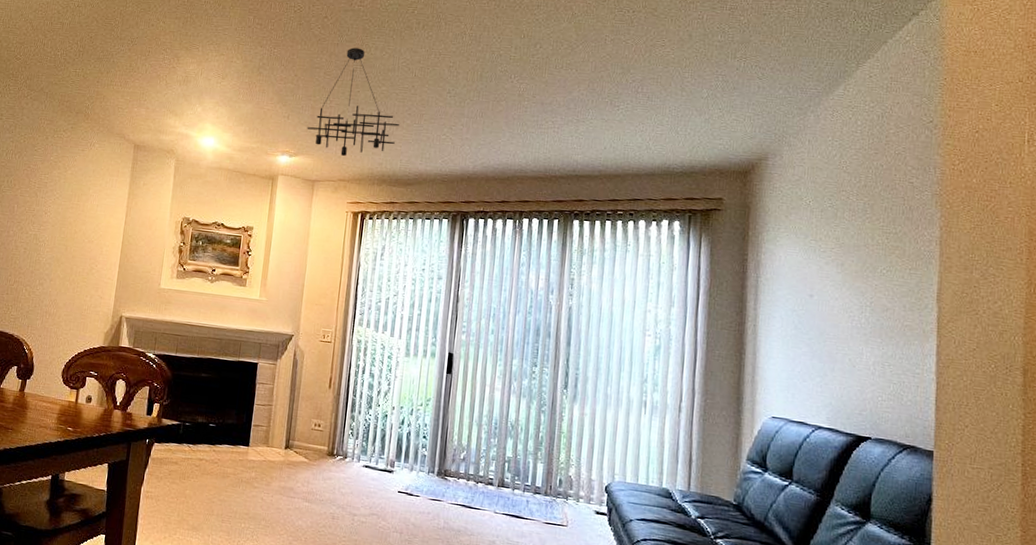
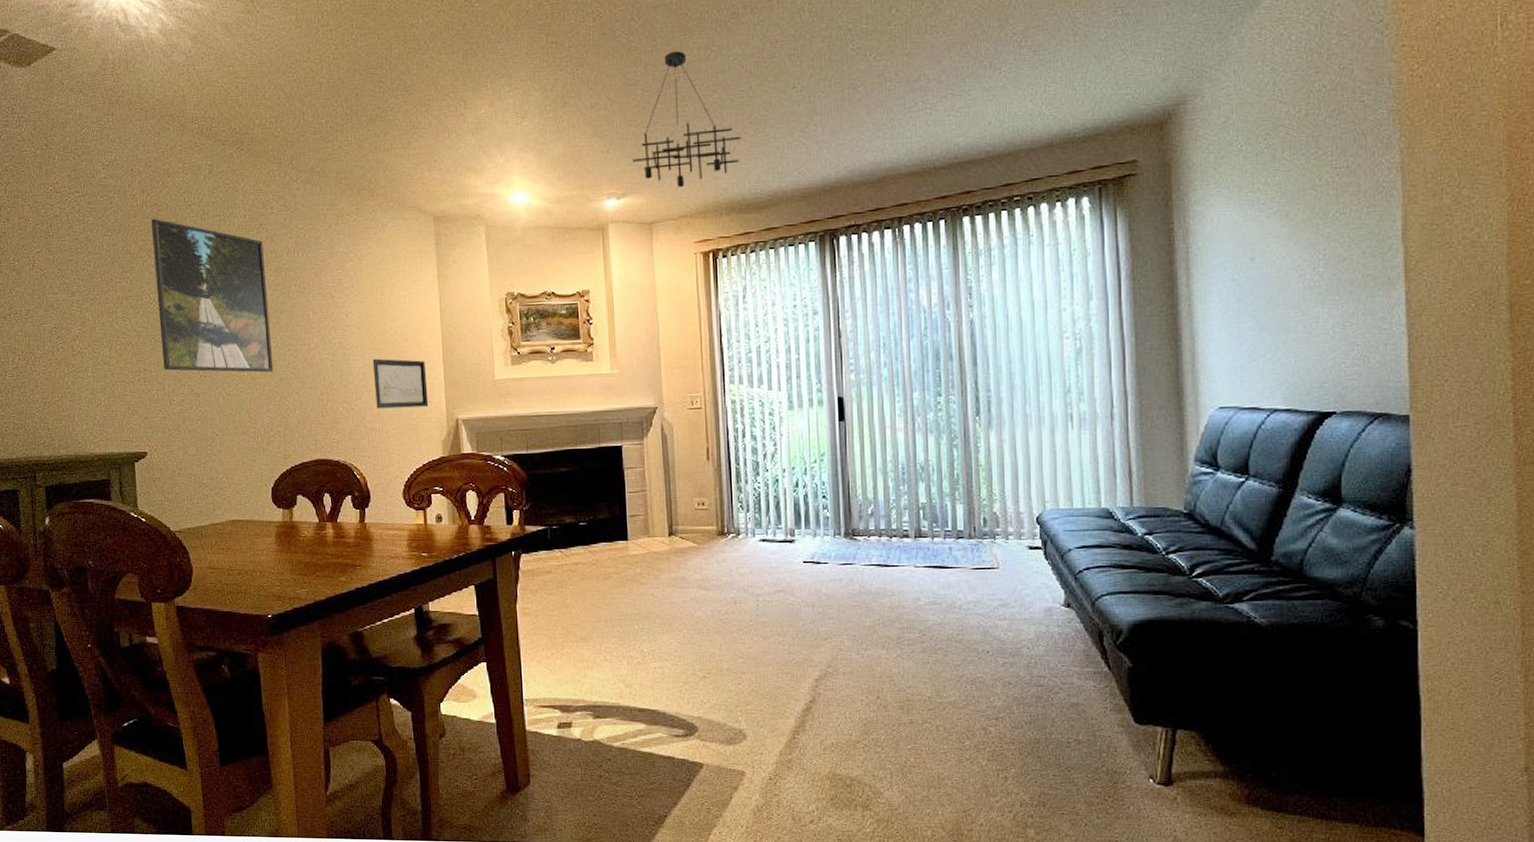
wall art: none [54,253,103,301] -> present [372,358,429,409]

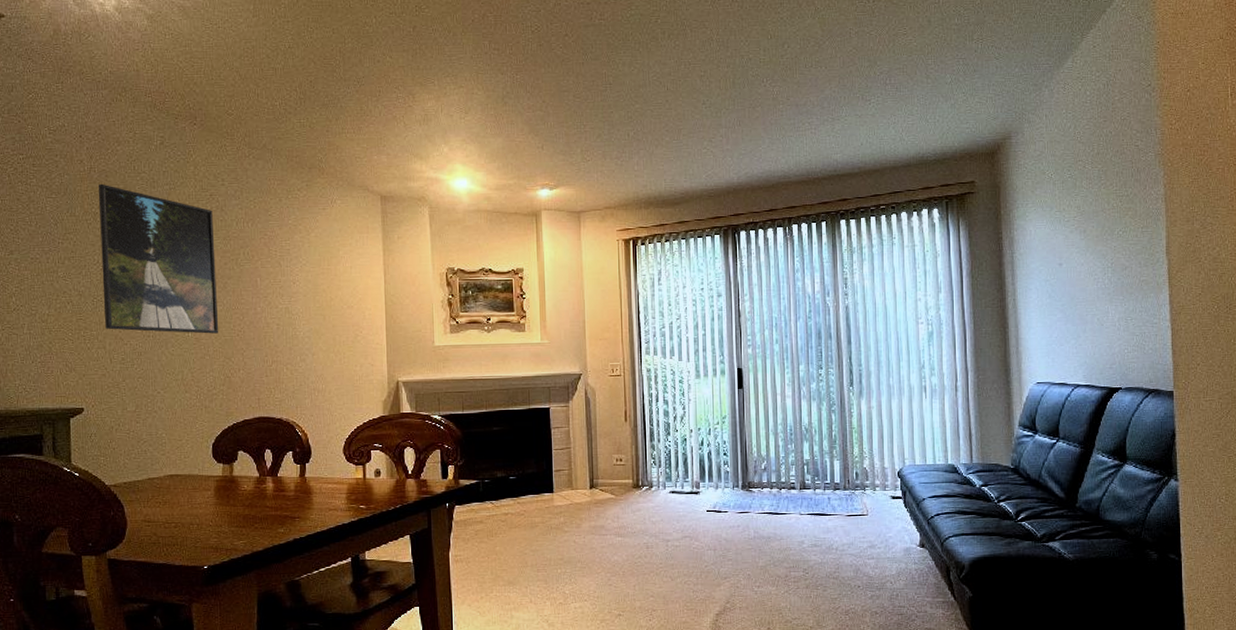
wall art: present [372,358,429,409] -> none [317,324,371,371]
chandelier: present [632,51,741,187] -> none [564,65,658,182]

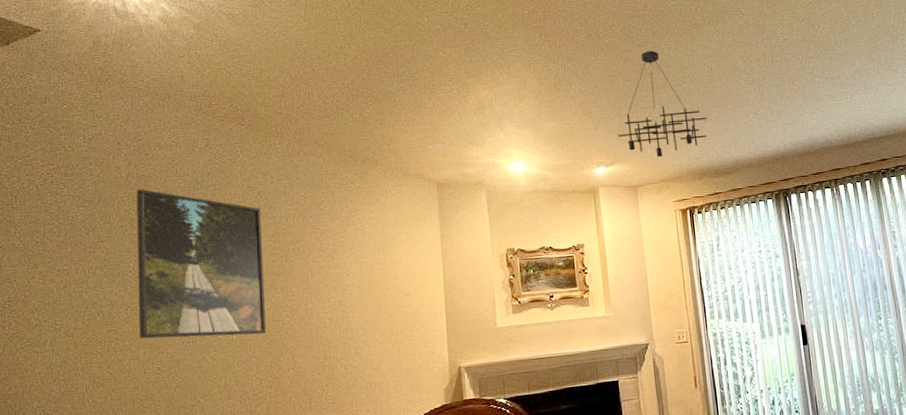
chandelier: none [564,65,658,182] -> present [617,51,707,157]

